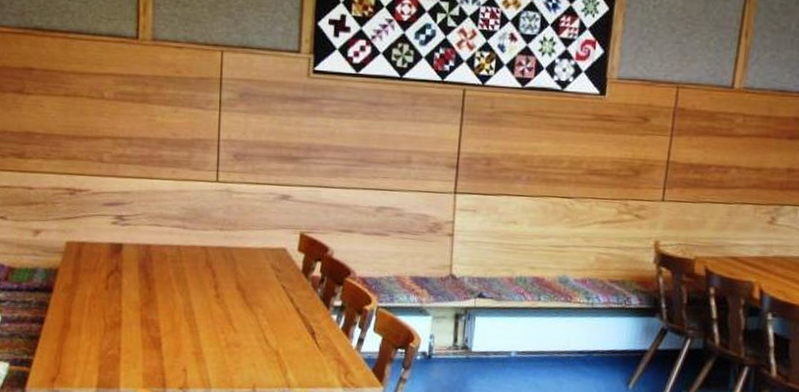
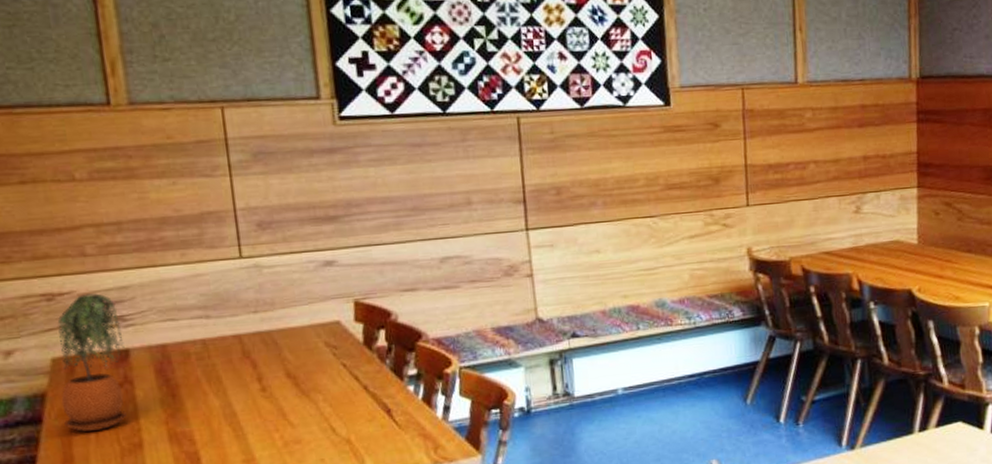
potted plant: none [68,193,120,306] -> present [57,293,127,433]

